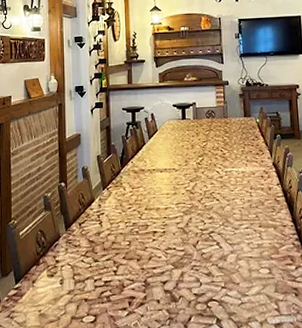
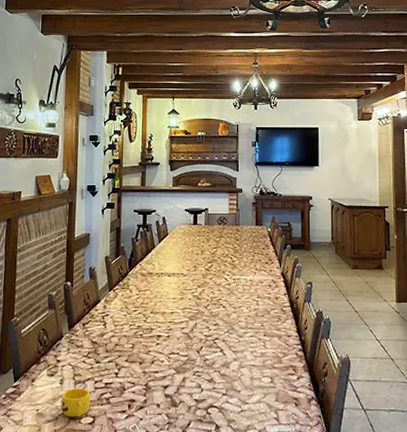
cup: none [62,287,91,317] -> present [60,388,91,418]

